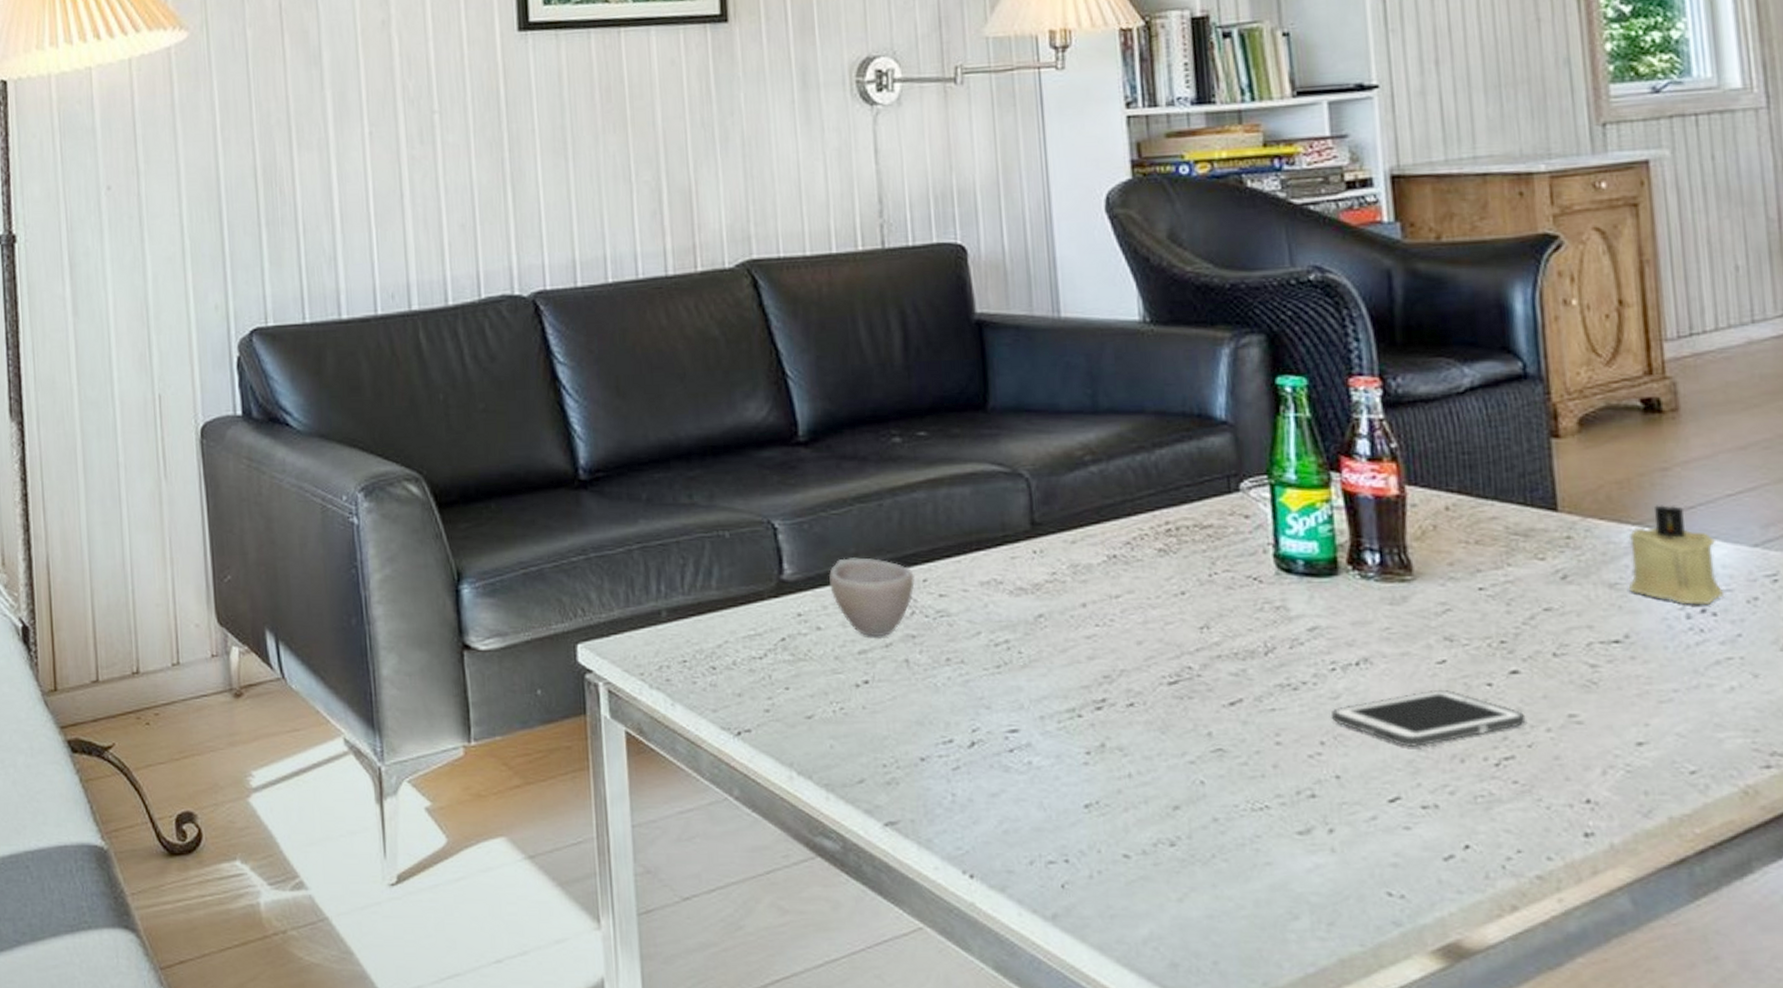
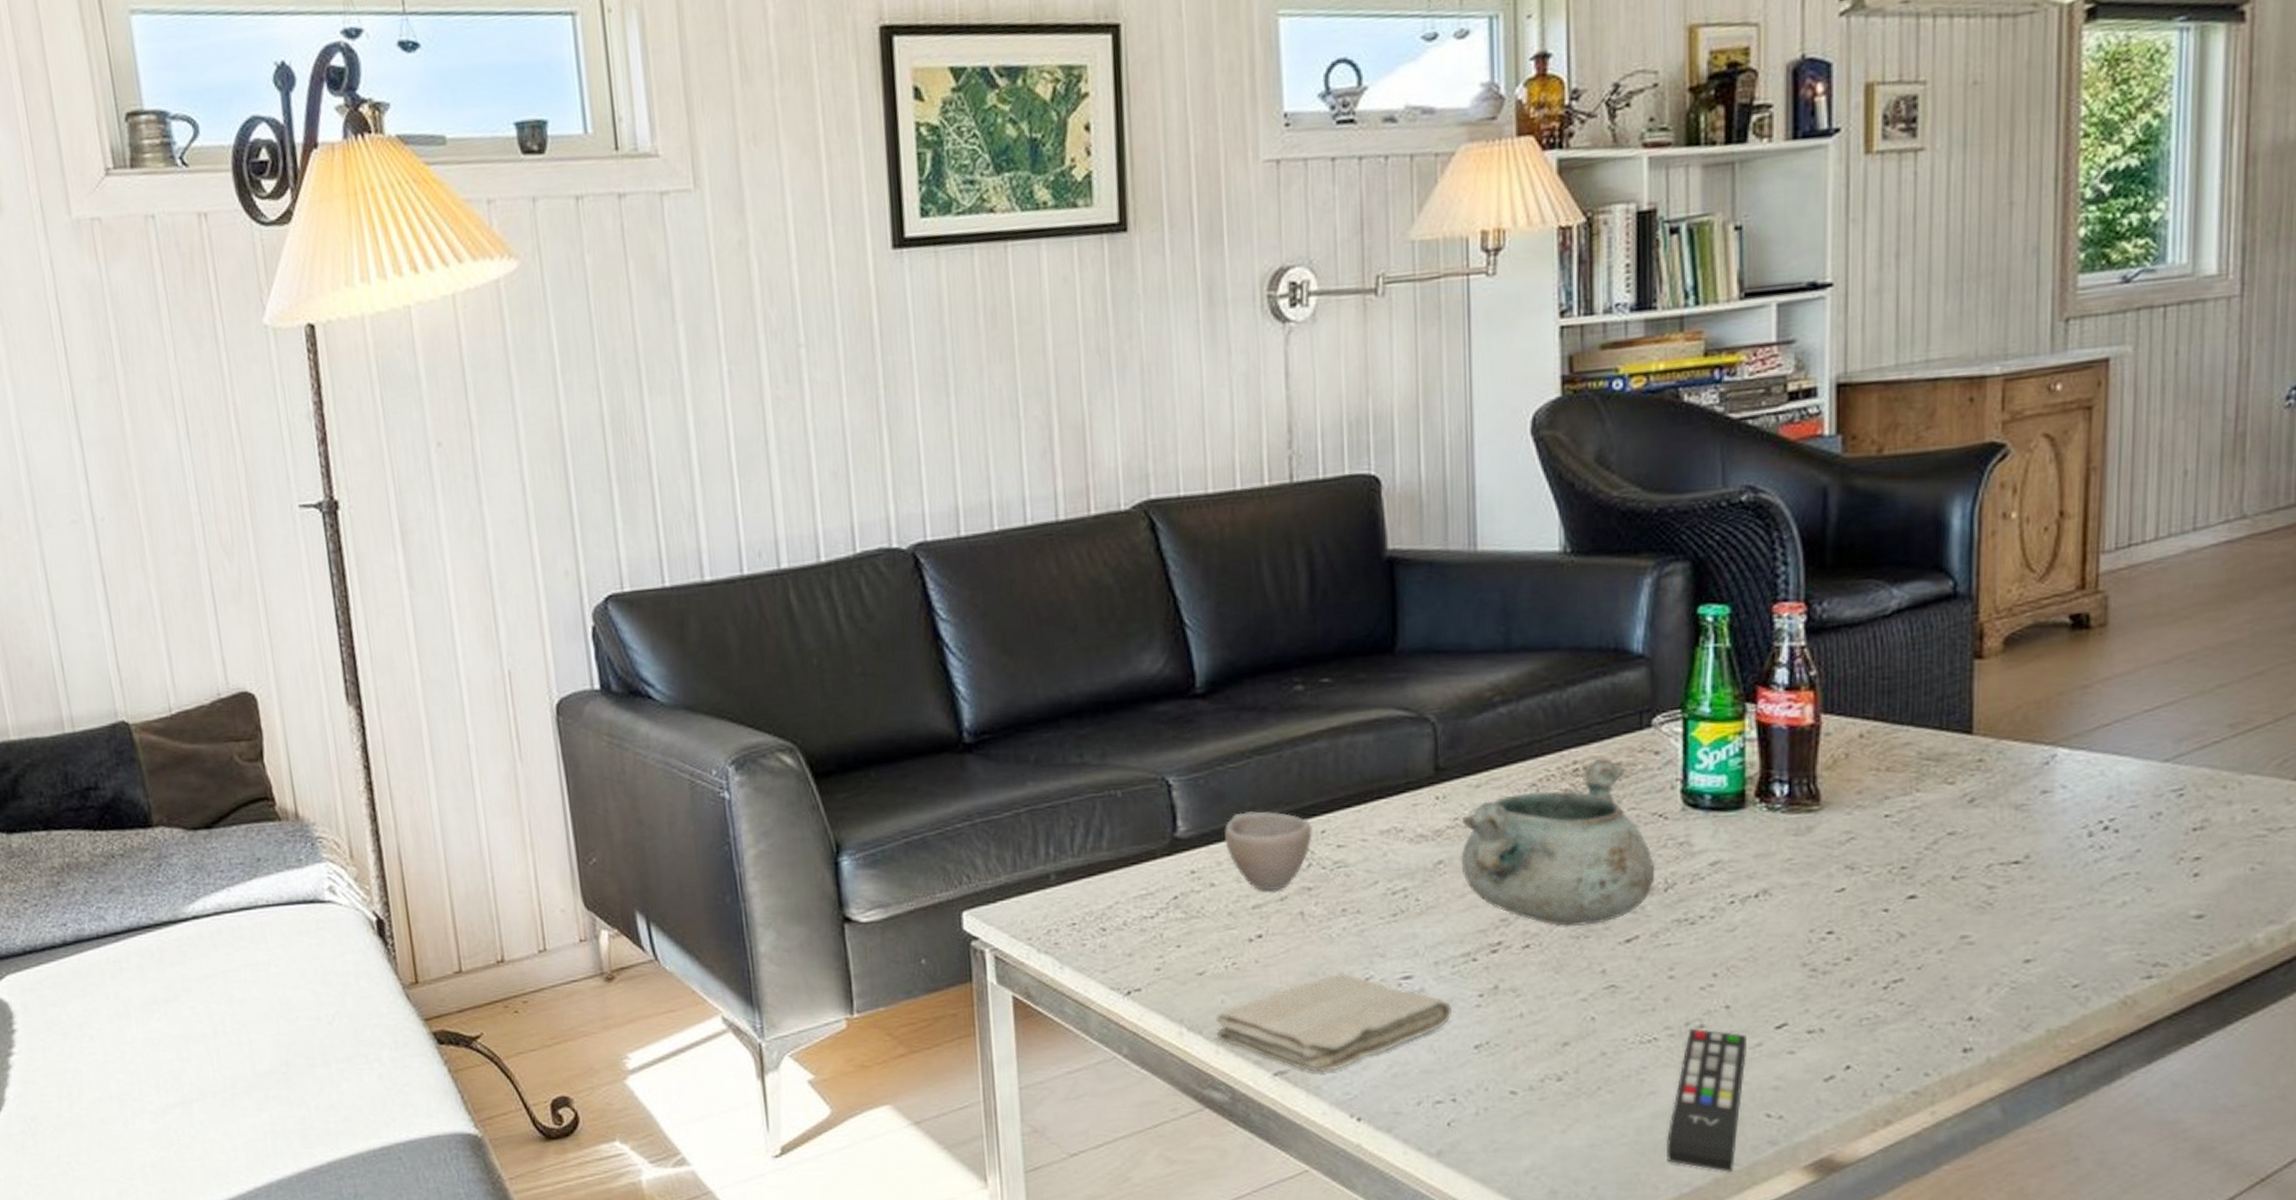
washcloth: none [825,723,1061,825] -> present [1216,973,1453,1073]
decorative bowl: none [1059,520,1254,686] -> present [1461,758,1655,926]
remote control: none [1287,797,1362,953] -> present [1667,1028,1746,1172]
cell phone: present [1331,689,1526,747] -> none [1725,917,1918,975]
candle: present [1629,505,1725,605] -> none [2035,723,2129,822]

